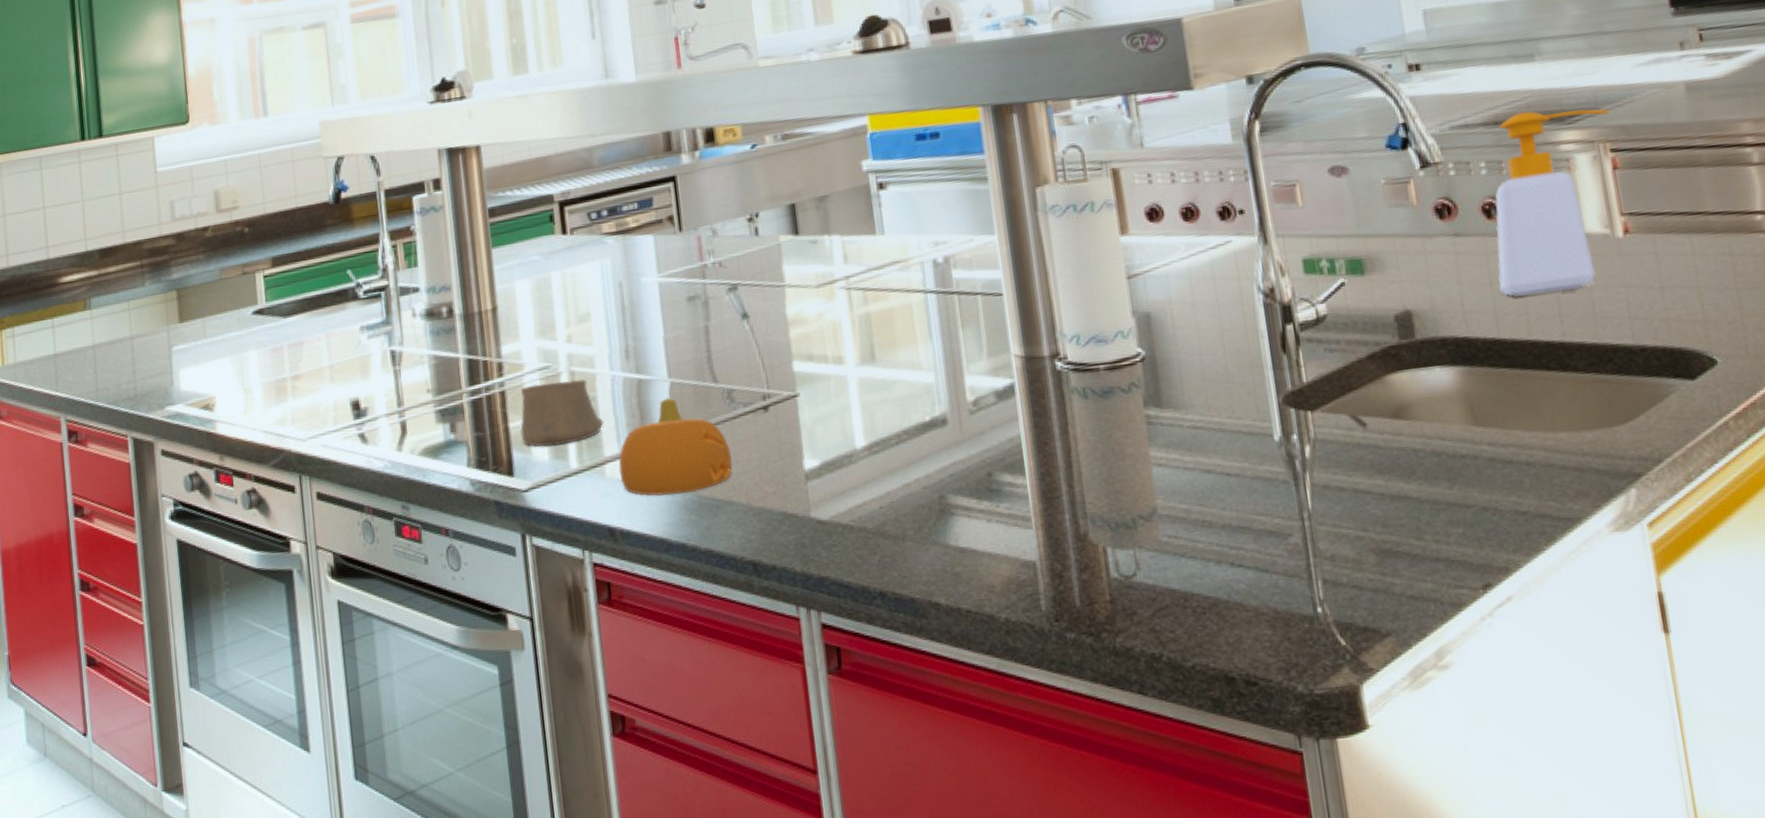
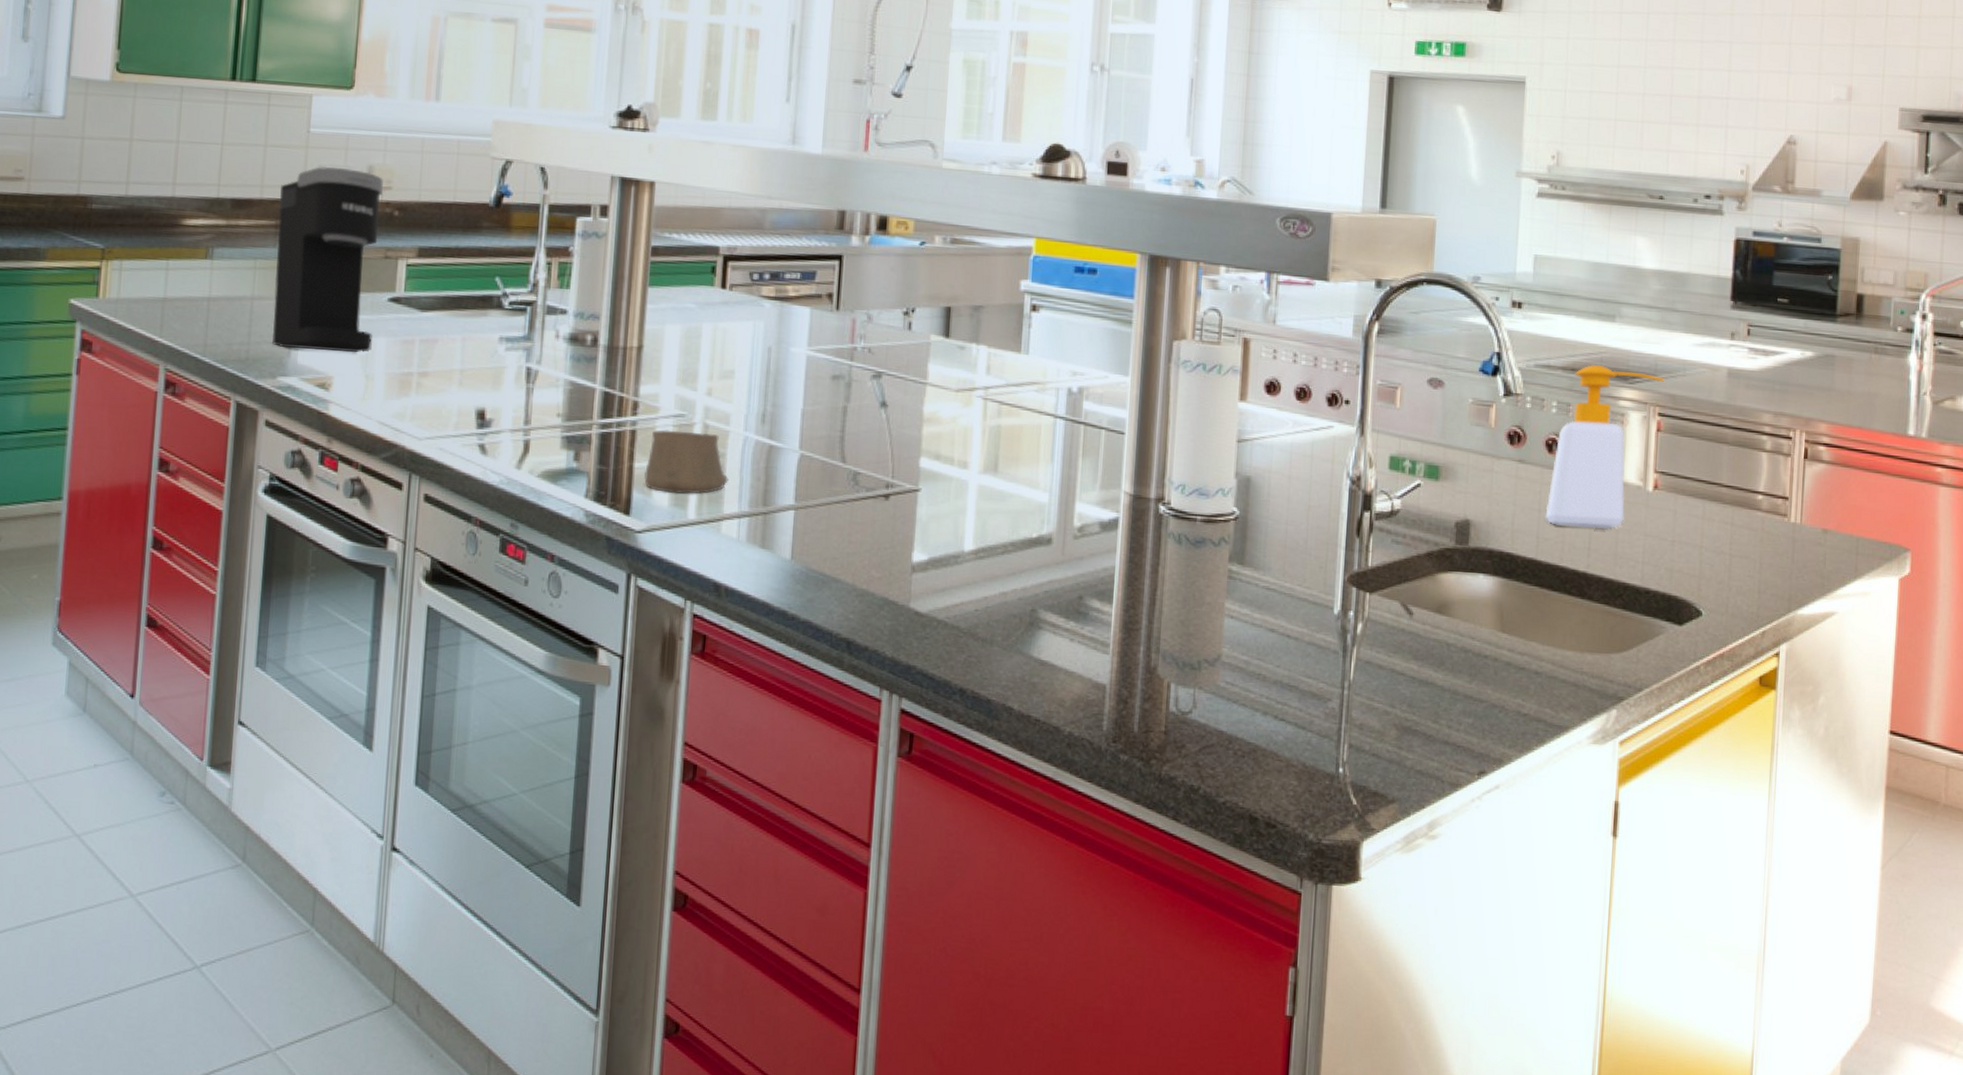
coffee maker: none [140,197,245,379] -> present [272,166,383,353]
fruit: present [618,397,732,496] -> none [734,468,846,563]

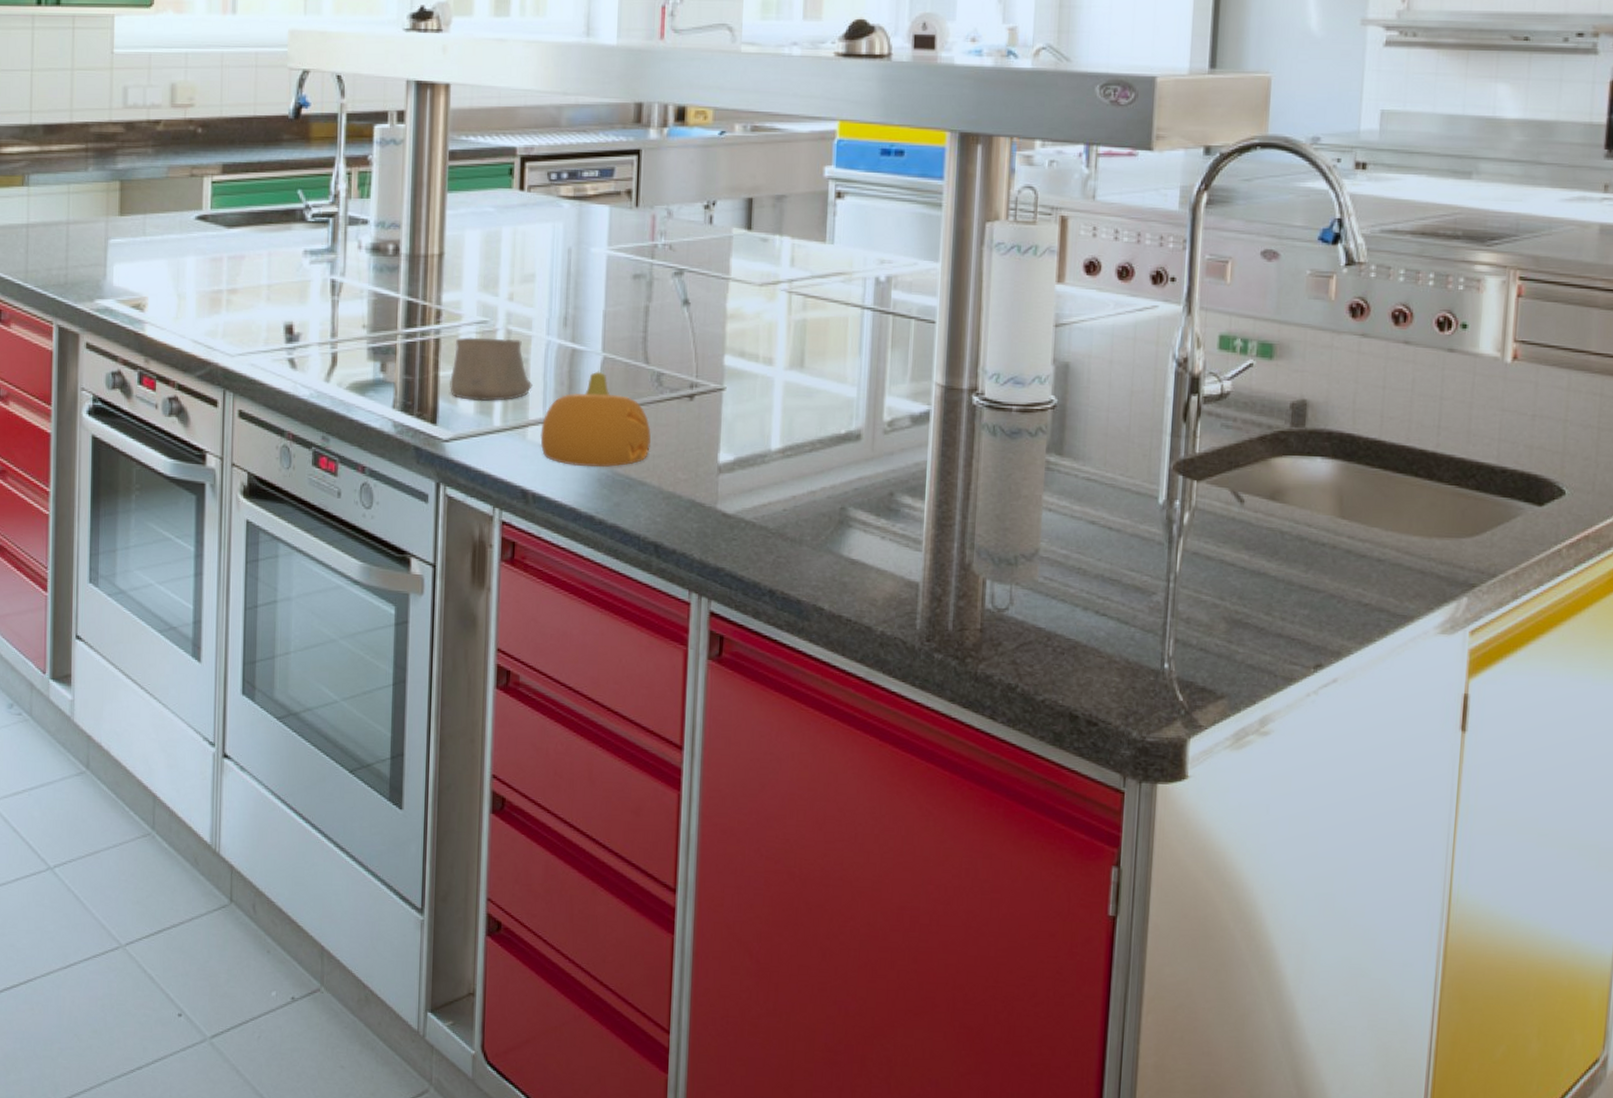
coffee maker: present [272,166,383,353] -> none [87,86,186,273]
fruit: none [734,468,846,563] -> present [540,371,651,467]
soap bottle: present [1545,364,1665,529] -> none [1390,226,1528,405]

